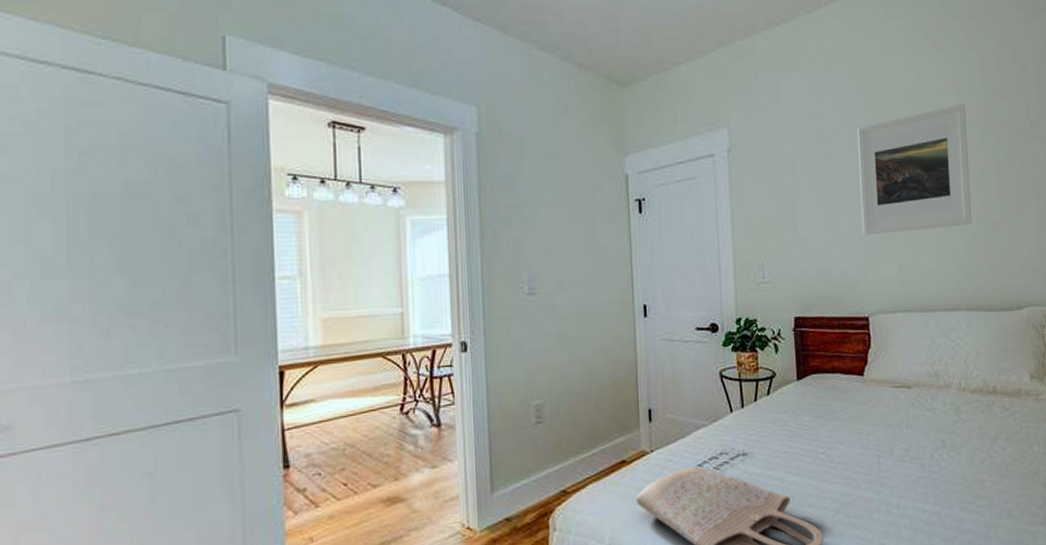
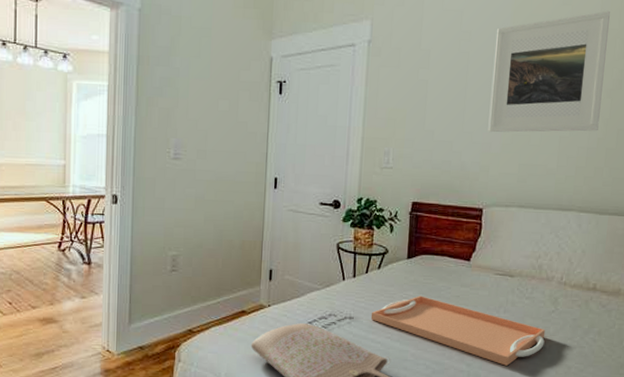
serving tray: none [765,420,953,488] -> present [370,295,546,366]

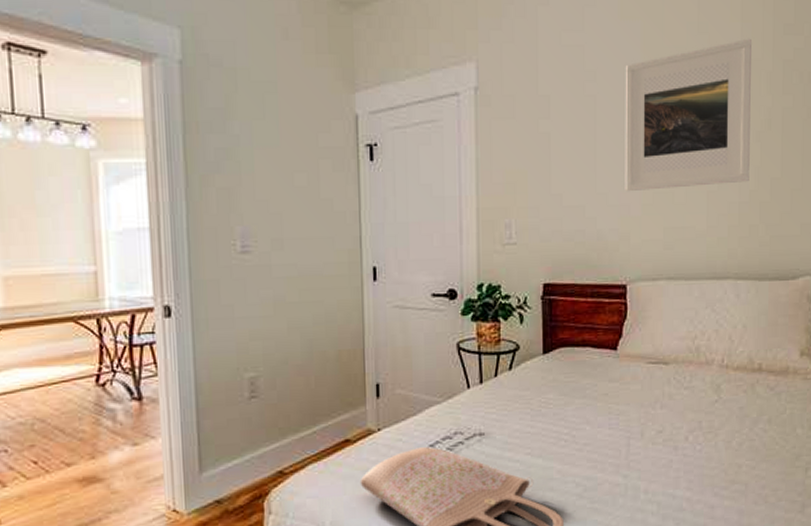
serving tray: present [370,295,546,366] -> none [505,398,710,473]

